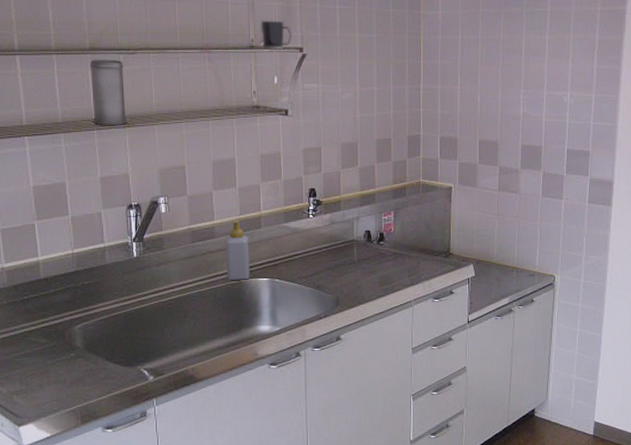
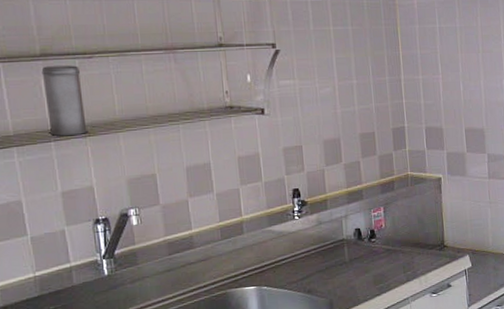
soap bottle: present [226,220,250,280] -> none [206,227,235,292]
mug: present [261,20,292,51] -> none [228,16,263,48]

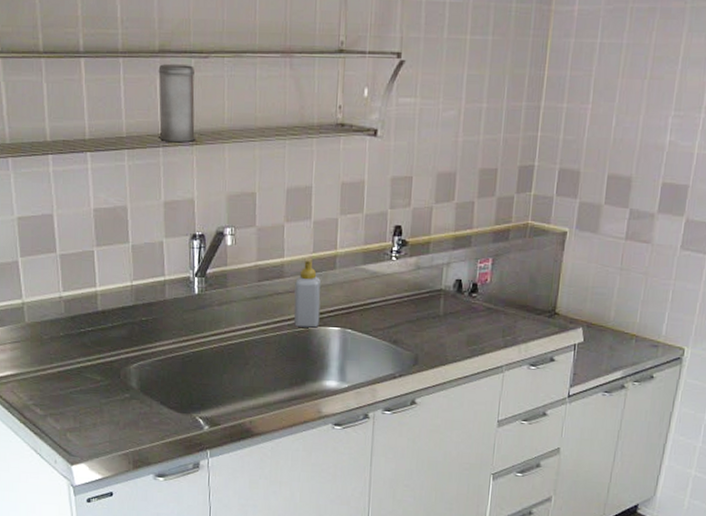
soap bottle: none [206,227,235,292] -> present [294,258,322,328]

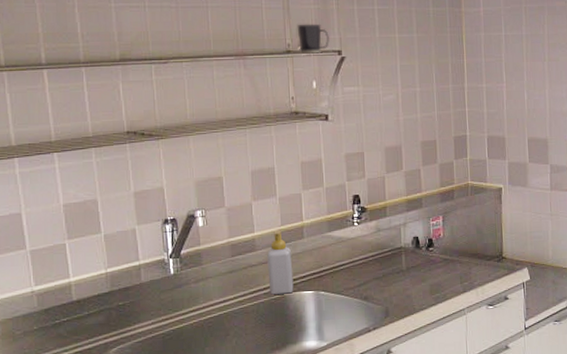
canister: present [158,64,195,143] -> none [120,70,160,139]
mug: none [353,17,389,56] -> present [297,23,329,55]

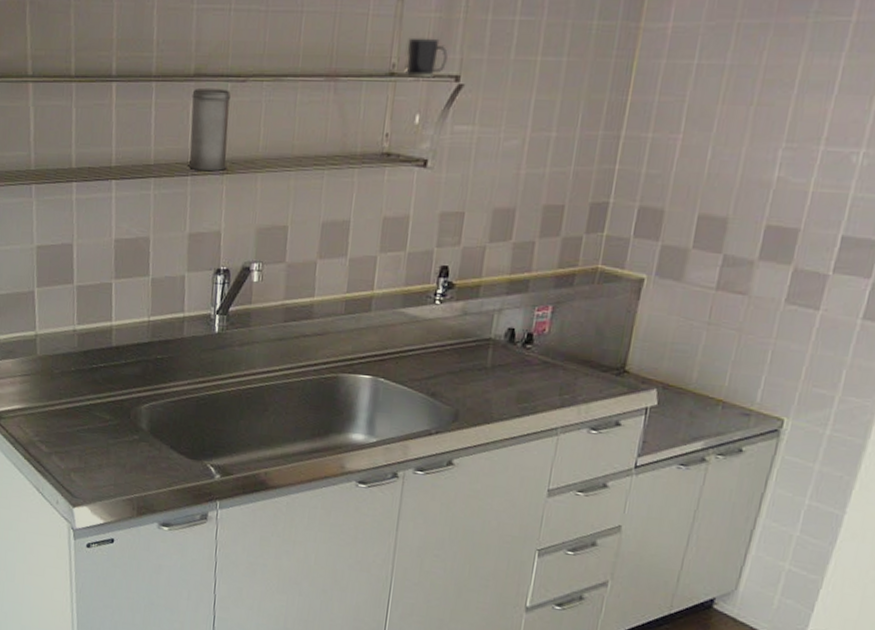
canister: none [120,70,160,139] -> present [189,89,231,172]
soap bottle: present [267,231,294,295] -> none [321,298,354,375]

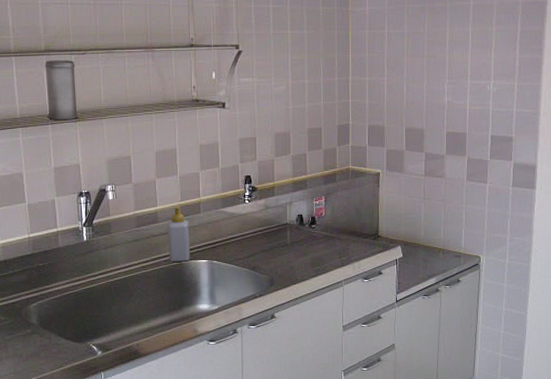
soap bottle: none [321,298,354,375] -> present [168,206,190,262]
mug: present [407,38,448,80] -> none [200,20,228,48]

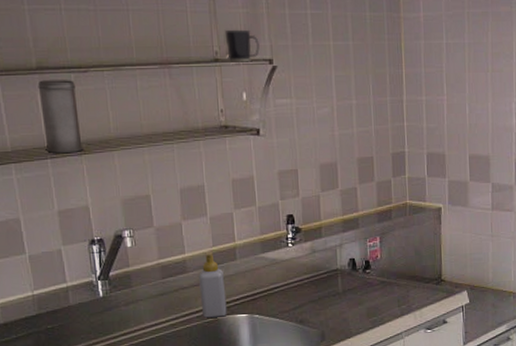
mug: none [200,20,228,48] -> present [224,29,260,64]

